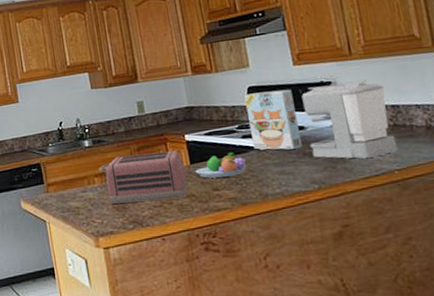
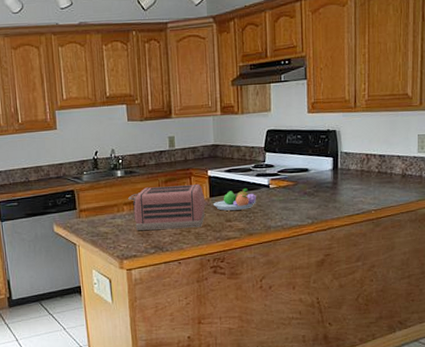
cereal box: present [243,89,303,150] -> none [262,134,304,189]
coffee maker: present [301,79,398,159] -> none [310,131,378,199]

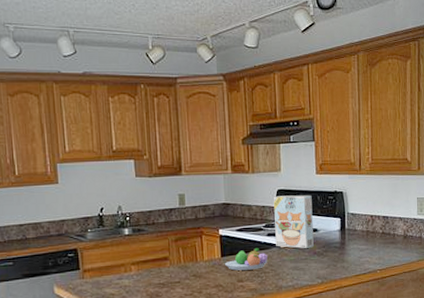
toaster: present [128,183,206,230] -> none [136,242,217,292]
cereal box: none [262,134,304,189] -> present [273,195,314,248]

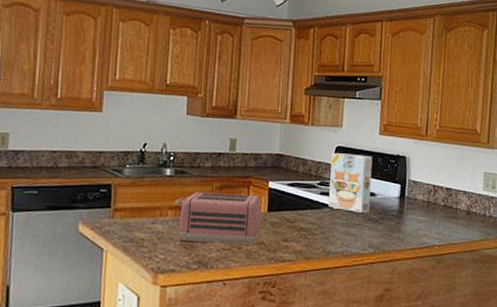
toaster: none [136,242,217,292] -> present [175,192,262,244]
fruit bowl: present [225,248,268,271] -> none [271,206,318,230]

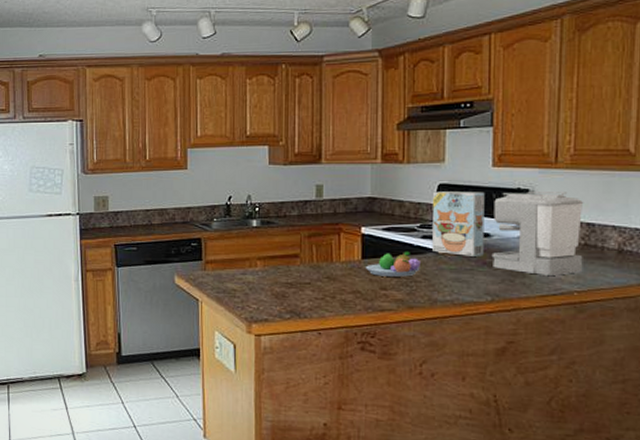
toaster: present [175,192,262,244] -> none [263,241,356,293]
fruit bowl: none [271,206,318,230] -> present [366,252,420,277]
coffee maker: none [375,157,445,231] -> present [491,190,584,275]

